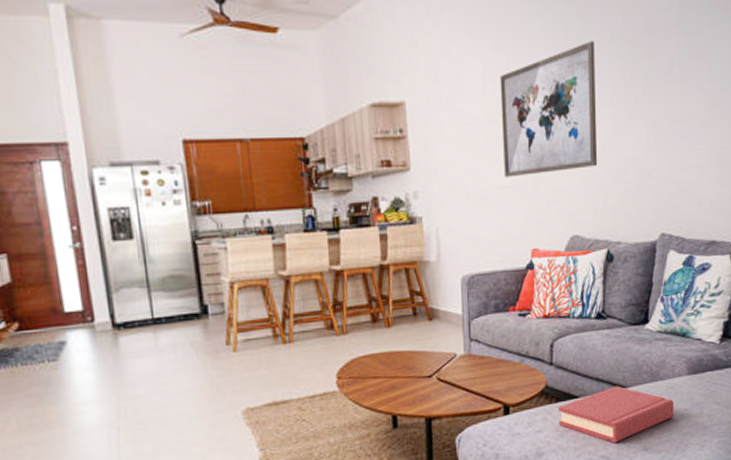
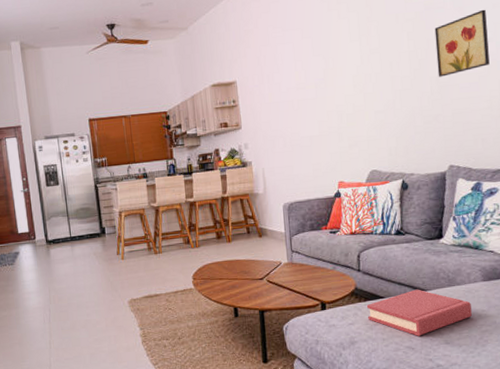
wall art: present [500,41,598,178] -> none [307,22,390,129]
wall art: none [655,39,712,121] -> present [434,9,490,77]

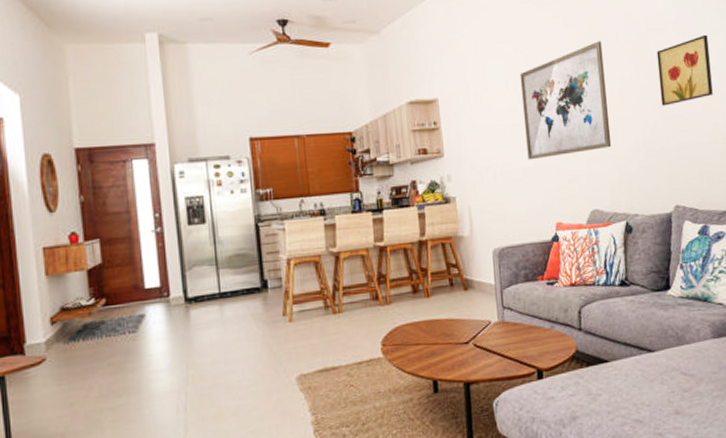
wall art: none [307,22,390,129] -> present [519,41,612,160]
hardback book: present [366,289,472,336] -> none [589,350,702,407]

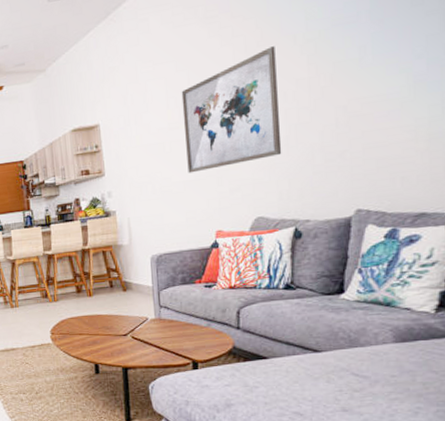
wall art: present [656,34,713,106] -> none [343,19,417,106]

